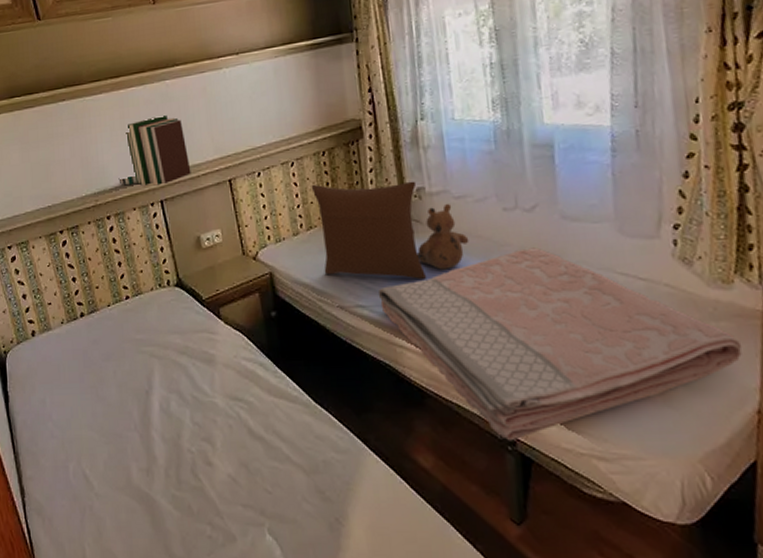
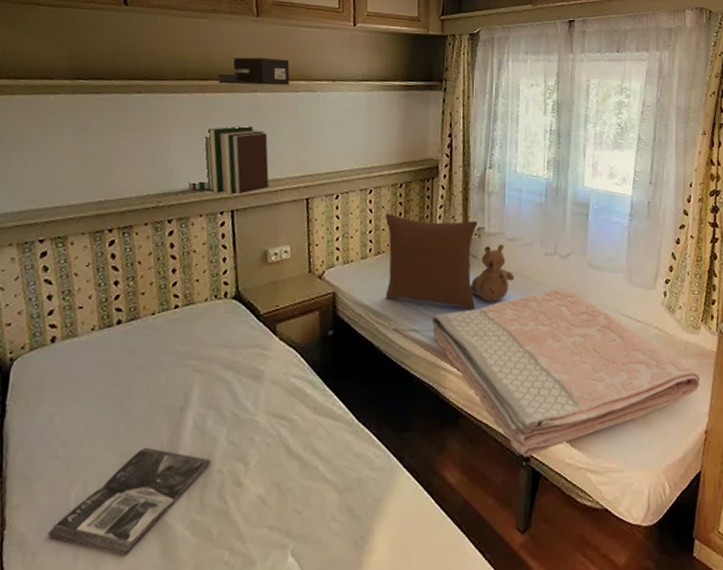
magazine: none [57,428,182,524] -> present [48,447,212,555]
box: none [128,41,195,78] -> present [218,57,290,86]

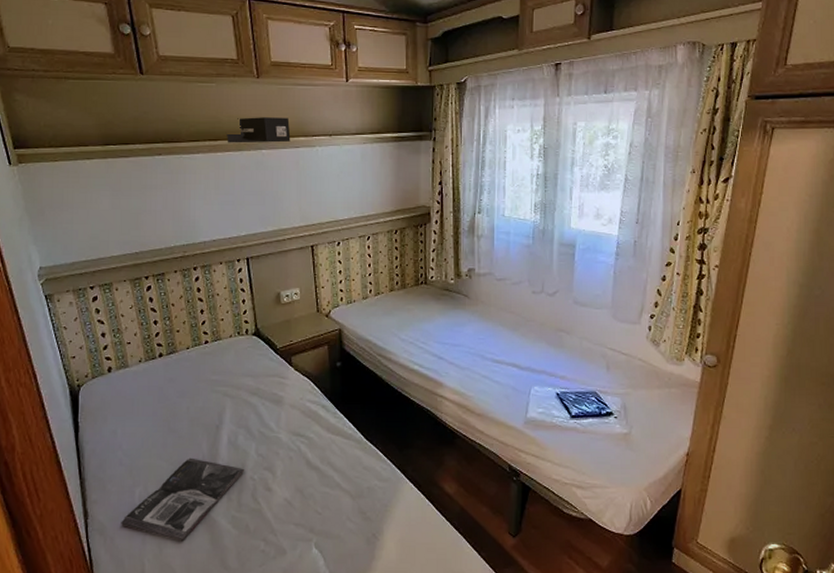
books: present [188,126,269,195] -> none [208,181,278,244]
pillow: present [385,212,478,310] -> none [382,257,469,344]
towel: present [431,289,701,458] -> none [427,324,683,473]
teddy bear: present [470,243,515,302] -> none [462,283,504,337]

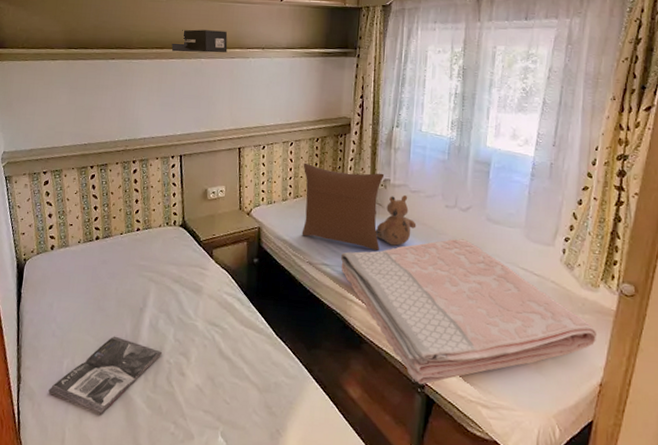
pillow: none [382,257,469,344] -> present [301,162,385,252]
towel: none [427,324,683,473] -> present [340,239,597,385]
teddy bear: none [462,283,504,337] -> present [375,194,417,246]

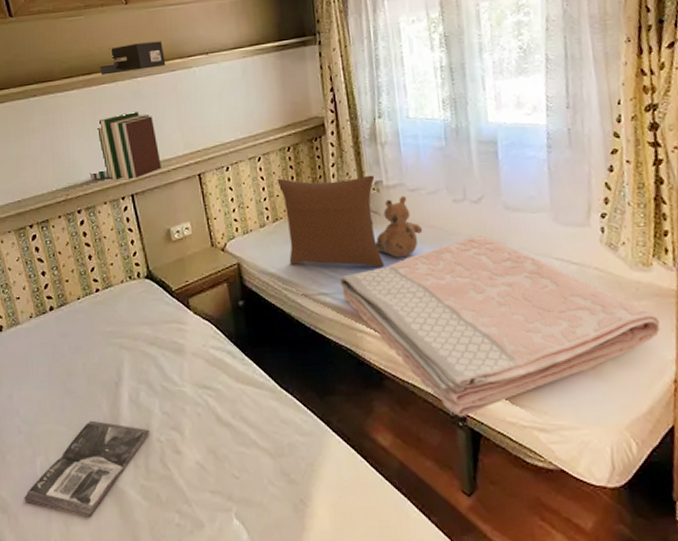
books: none [148,86,210,143] -> present [89,112,162,180]

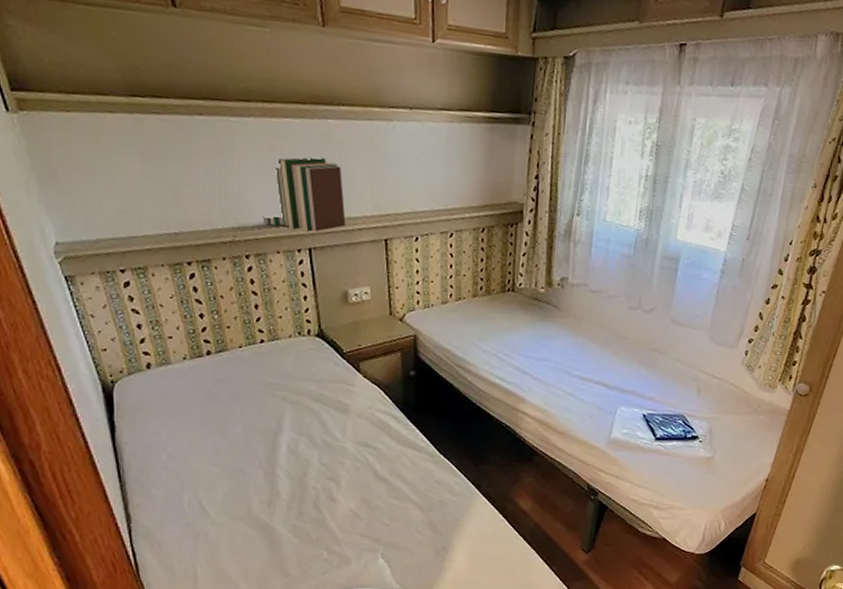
magazine: present [24,420,151,518] -> none [169,464,307,549]
box: present [100,41,166,76] -> none [284,76,363,113]
pillow: present [277,175,384,268] -> none [466,258,562,359]
towel: present [339,236,661,418] -> none [510,343,770,492]
teddy bear: present [375,195,423,258] -> none [550,295,596,352]

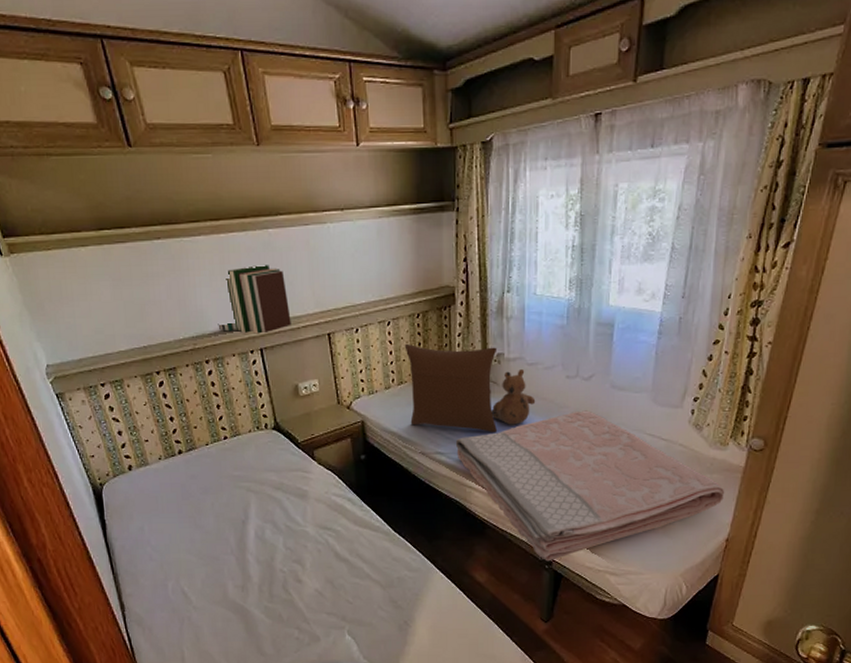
pillow: none [466,258,562,359] -> present [404,343,498,433]
towel: none [510,343,770,492] -> present [455,410,725,562]
teddy bear: none [550,295,596,352] -> present [491,368,536,425]

